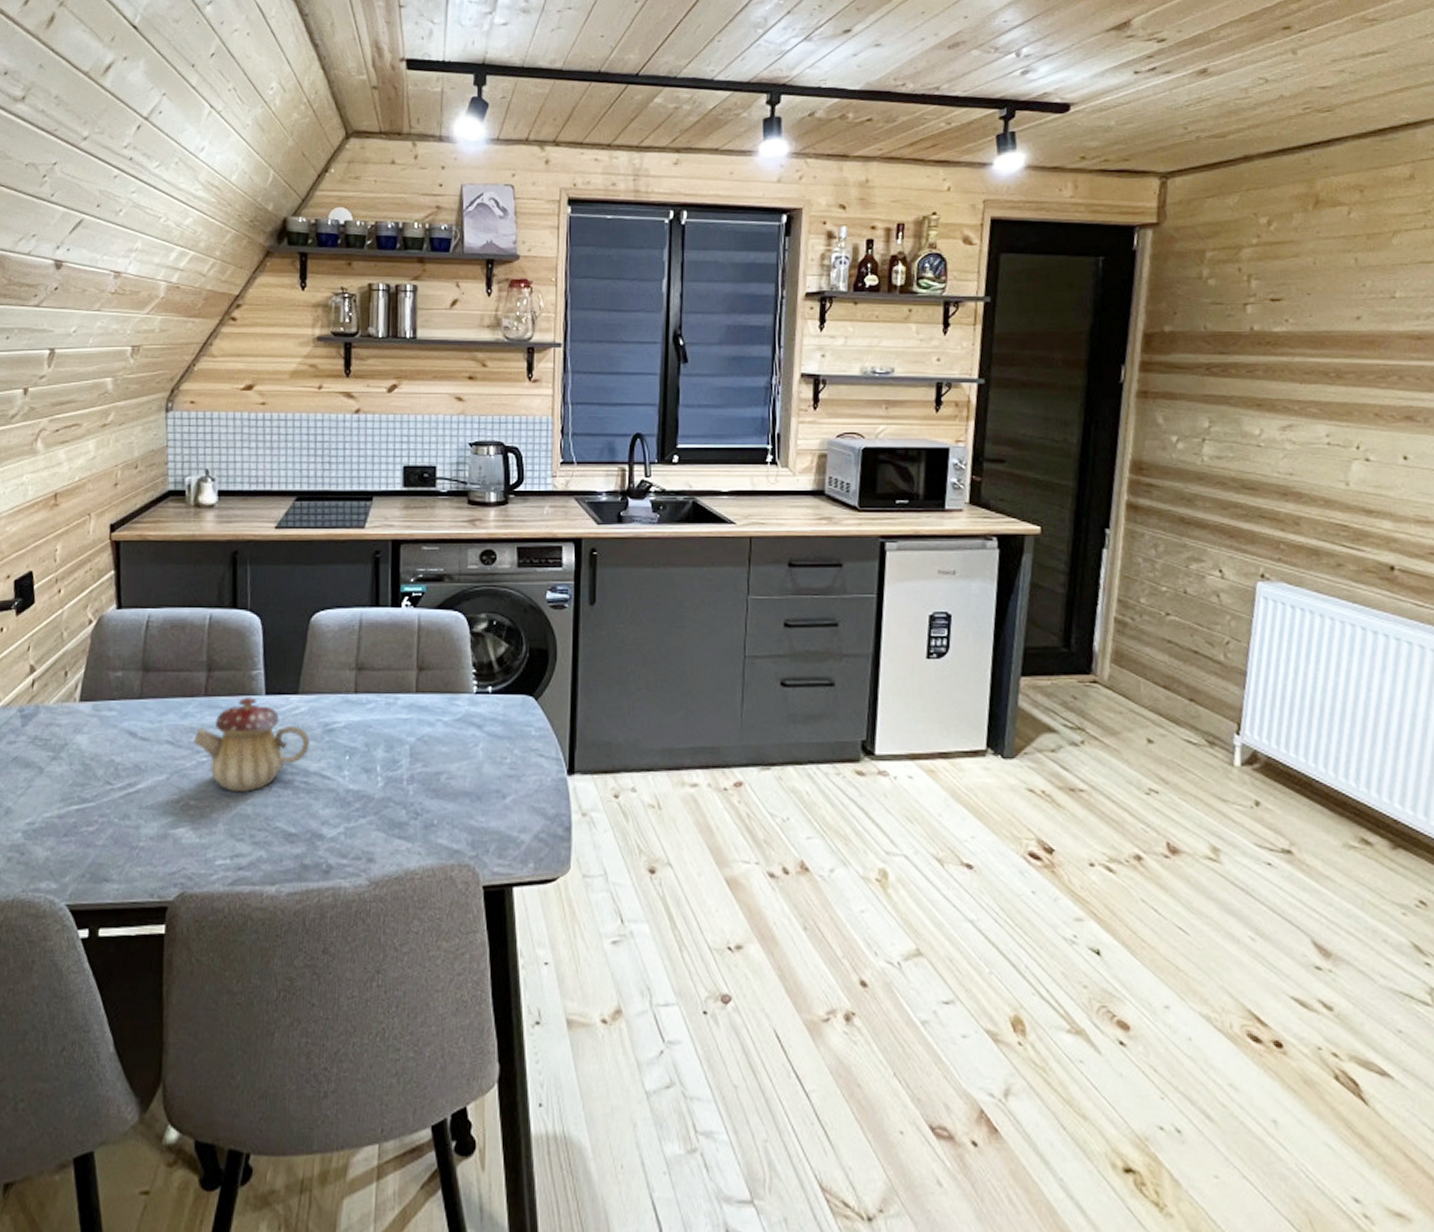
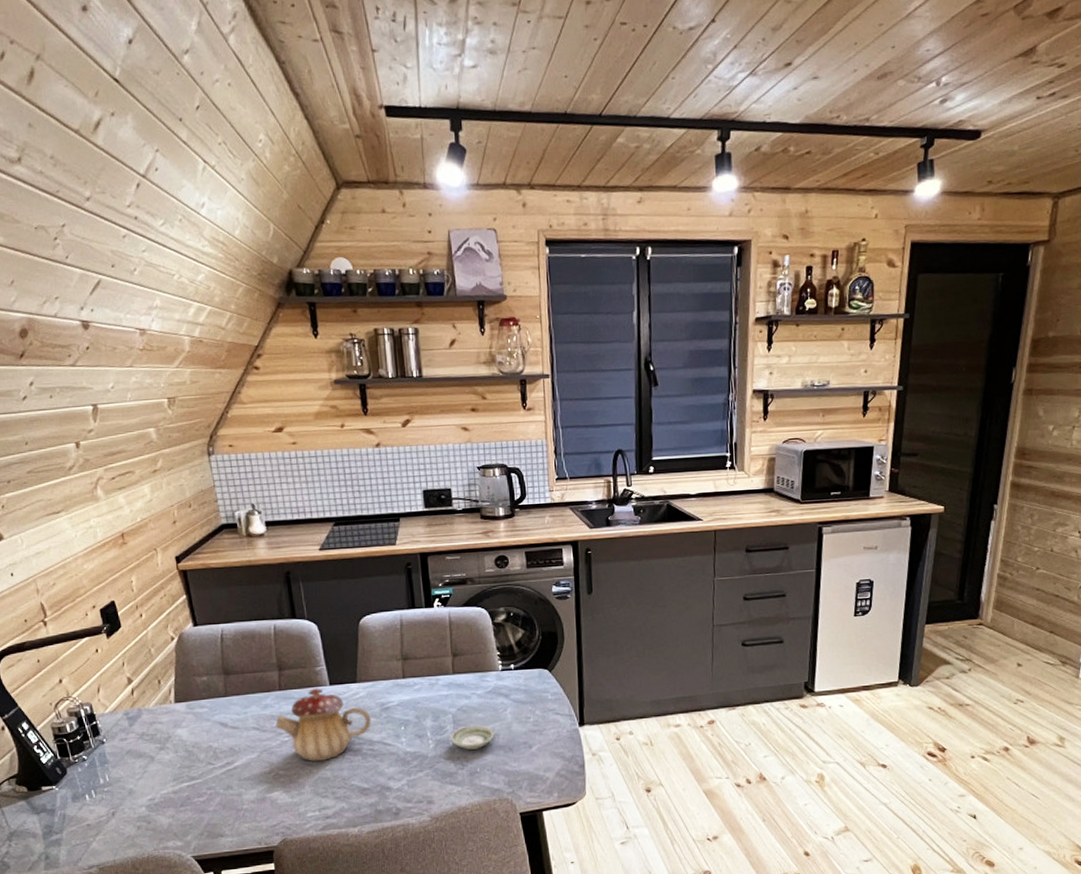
saucer: none [404,761,460,794] -> present [450,724,494,750]

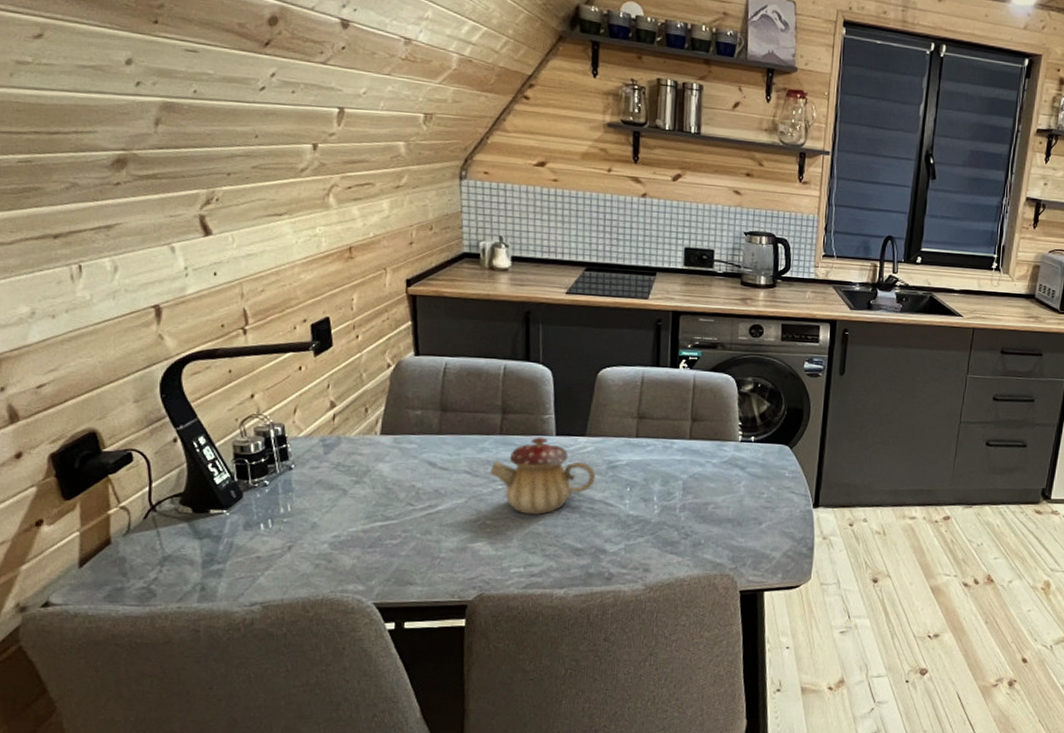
saucer: present [450,724,494,750] -> none [677,494,724,520]

